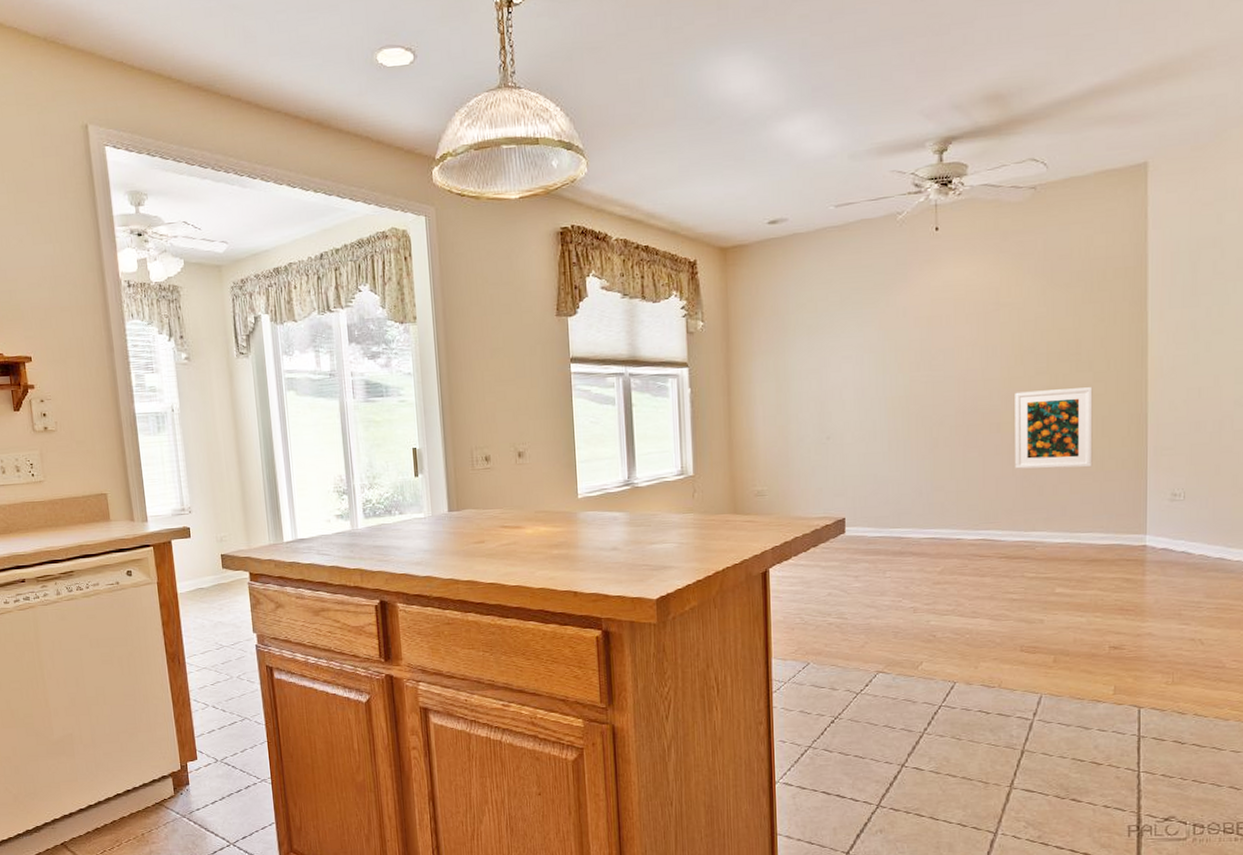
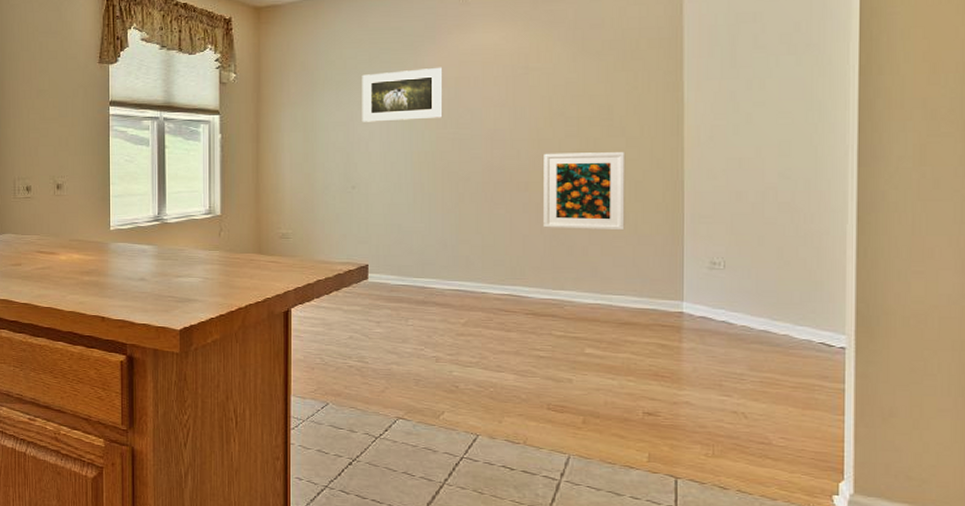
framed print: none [833,306,916,368] -> present [362,67,443,122]

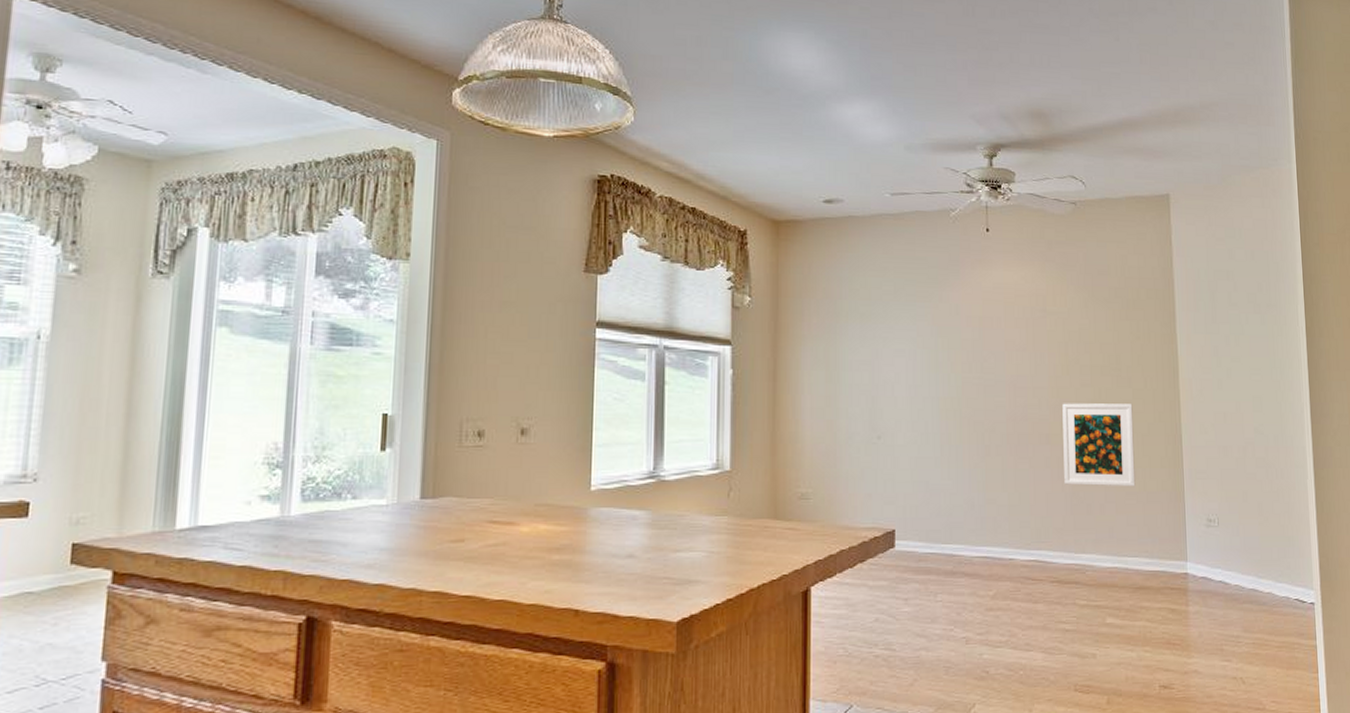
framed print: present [362,67,443,122] -> none [887,304,968,362]

